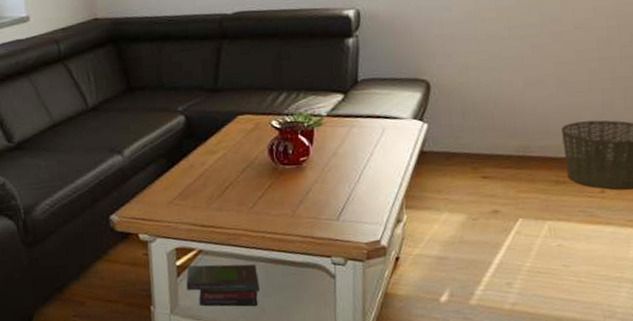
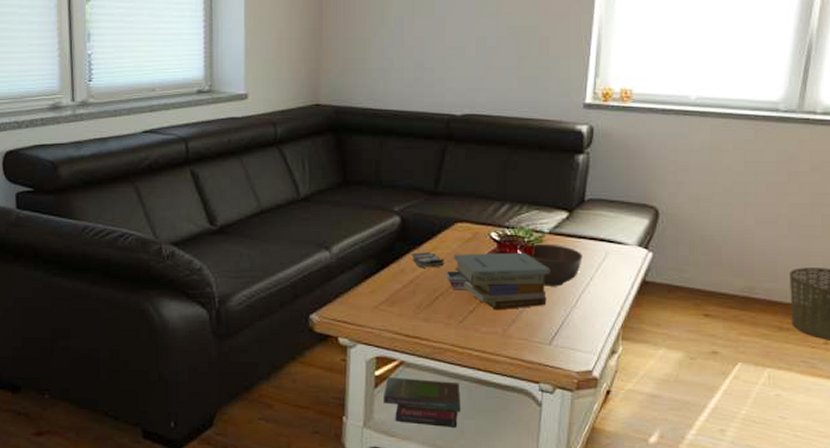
magazine: none [199,146,255,179] -> present [412,252,469,290]
books: none [238,136,331,194] -> present [453,252,549,310]
bowl: none [301,125,361,166] -> present [520,243,583,287]

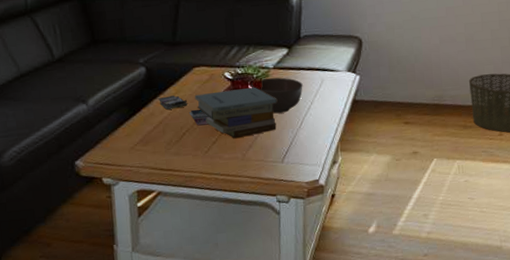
books: present [384,377,461,427] -> none [146,203,213,243]

